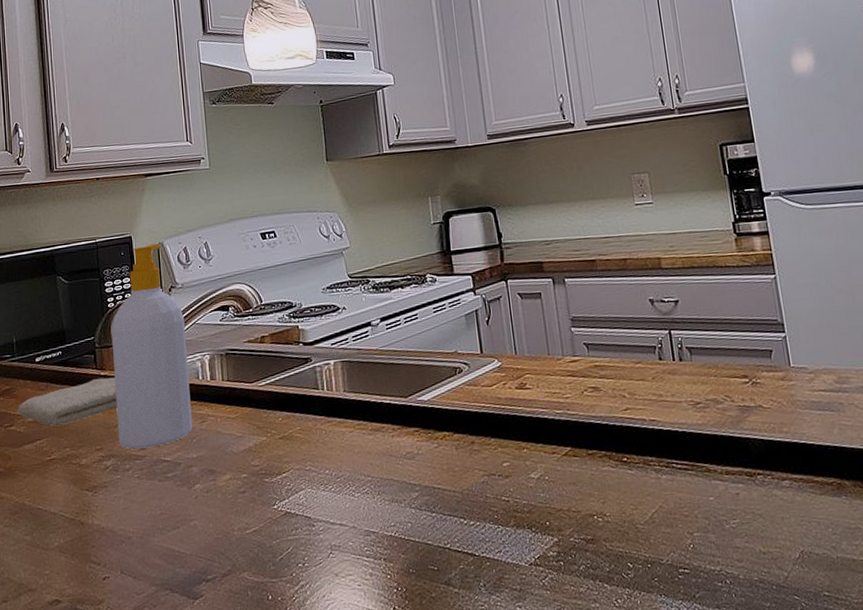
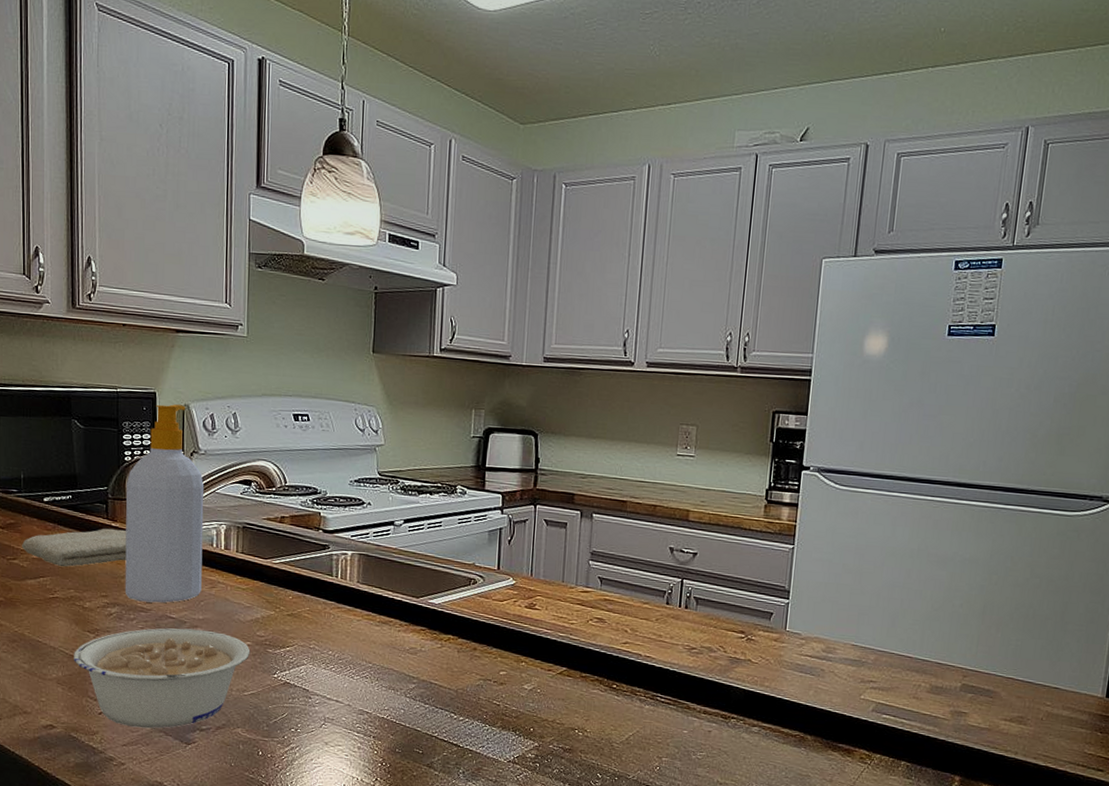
legume: none [74,468,248,589] -> present [74,628,251,729]

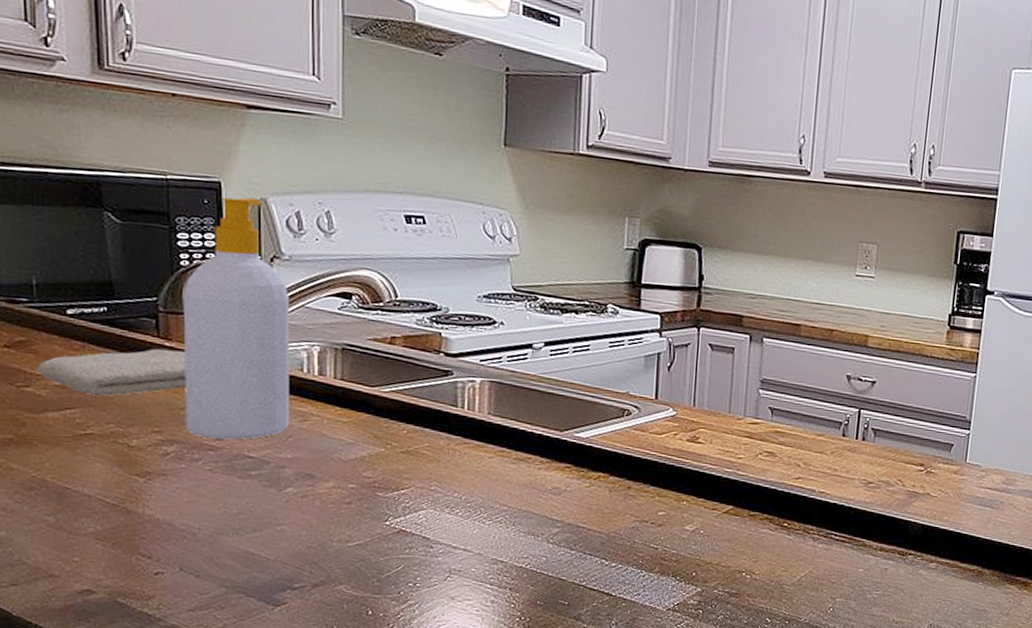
legume: present [74,628,251,729] -> none [117,469,355,590]

